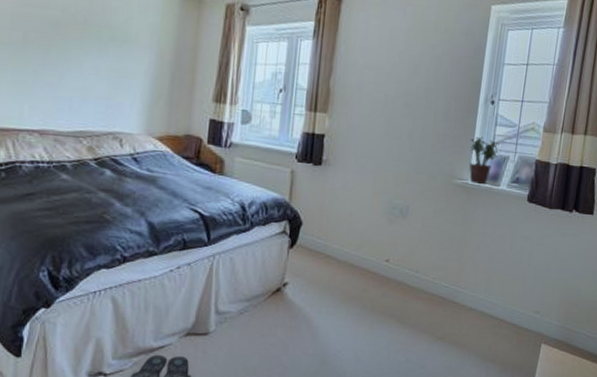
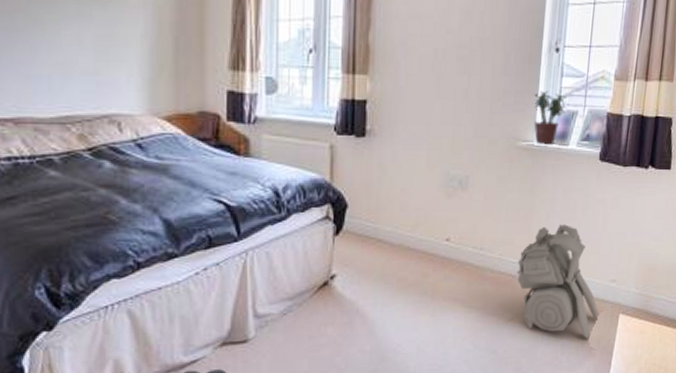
backpack: none [447,256,523,364] -> present [516,224,599,339]

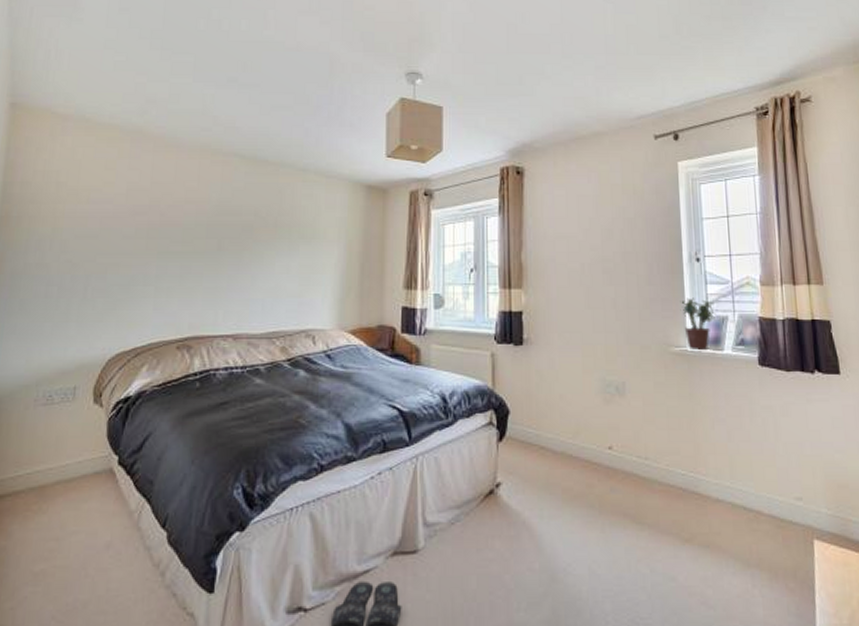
backpack: present [516,224,599,339] -> none [687,433,790,569]

